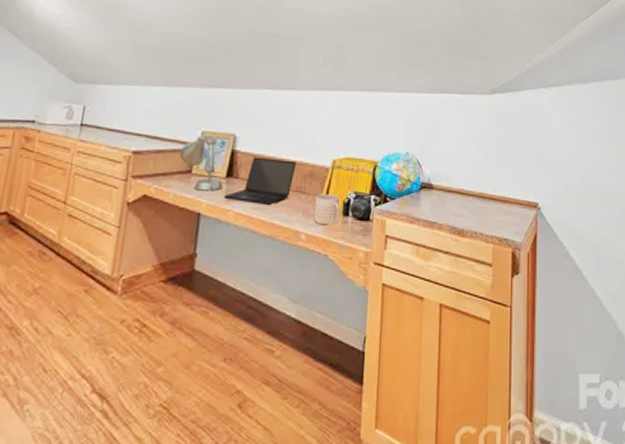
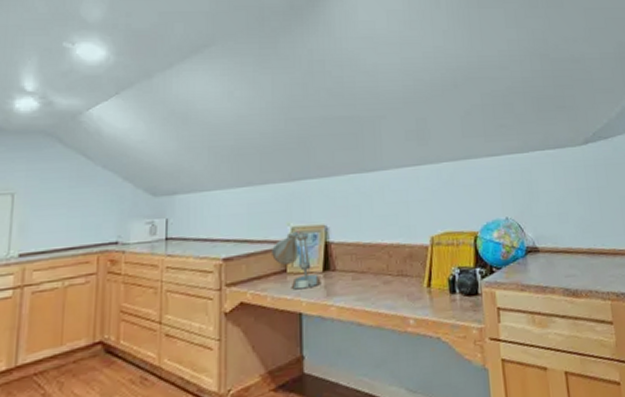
laptop: present [223,157,296,206] -> none [323,243,394,296]
mug: present [313,193,340,226] -> none [418,272,447,307]

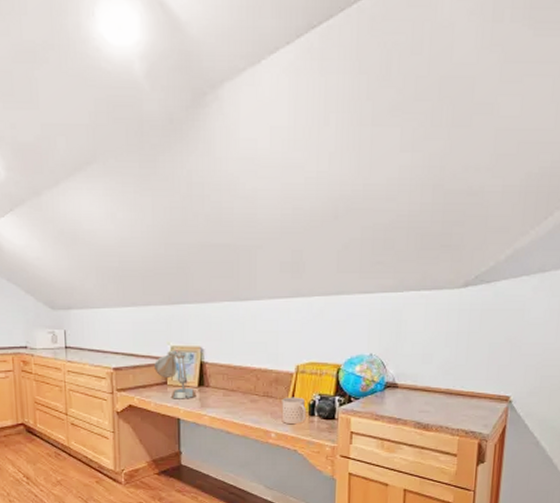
mug: none [418,272,447,307] -> present [281,397,306,425]

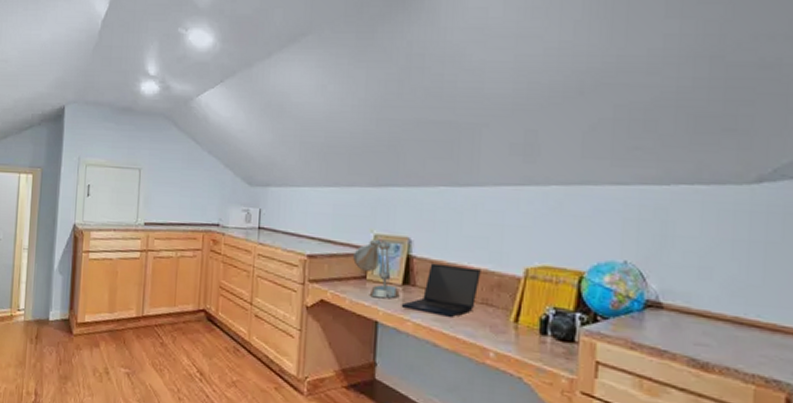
laptop: none [198,367,261,410] -> present [401,263,481,319]
mug: present [281,397,306,425] -> none [503,307,536,345]

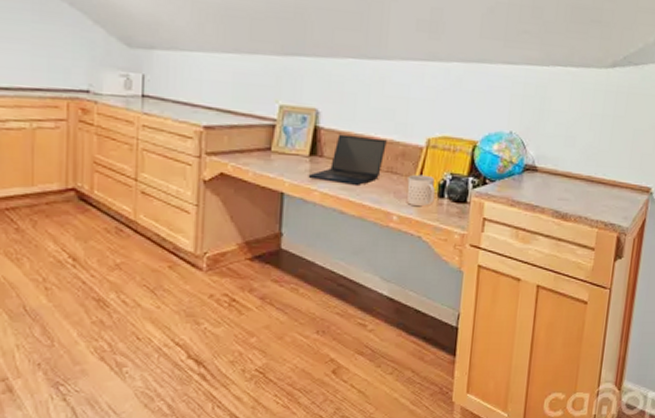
desk lamp: present [353,239,400,300] -> none [256,109,307,171]
mug: none [503,307,536,345] -> present [406,174,435,207]

